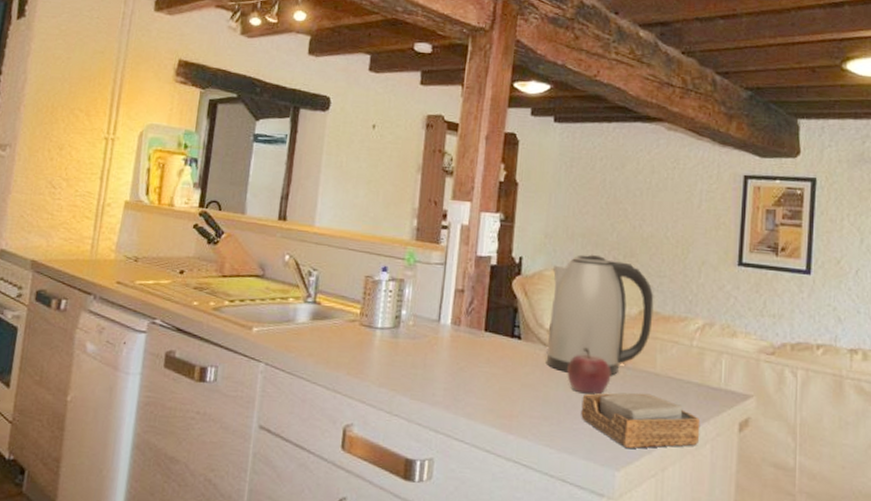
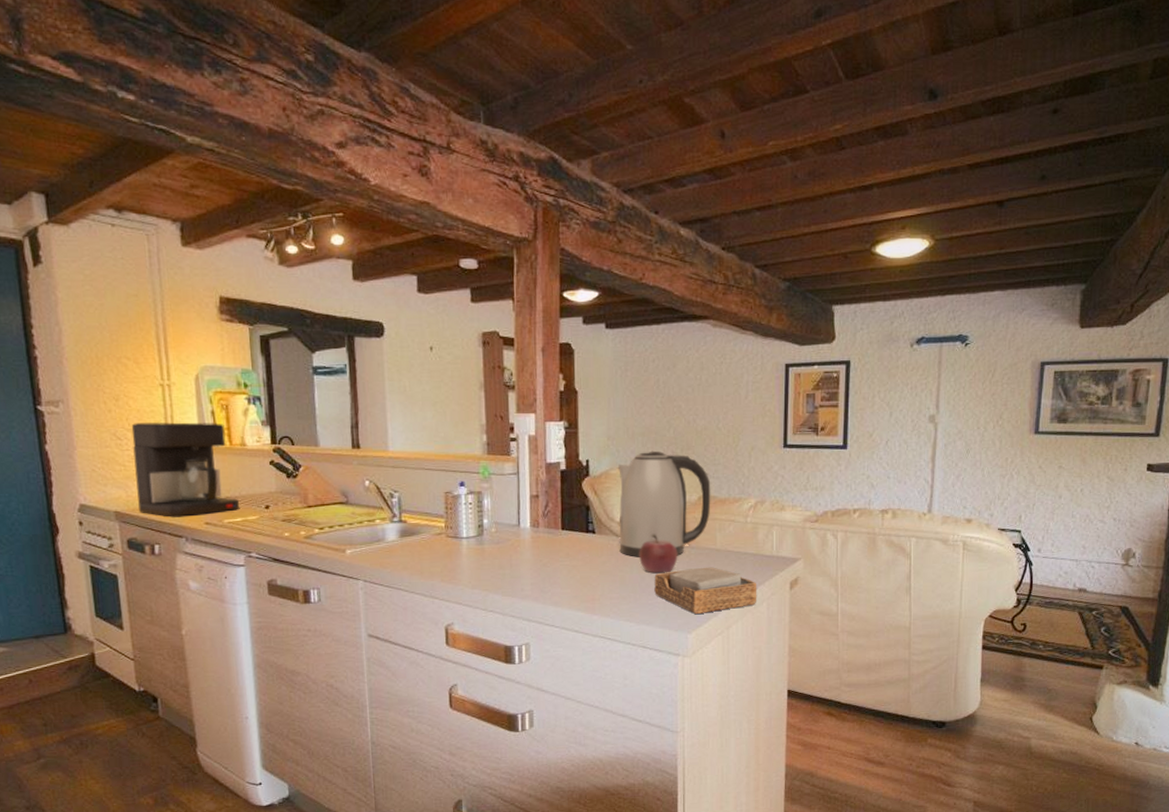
coffee maker: none [55,173,157,273] -> present [131,422,239,517]

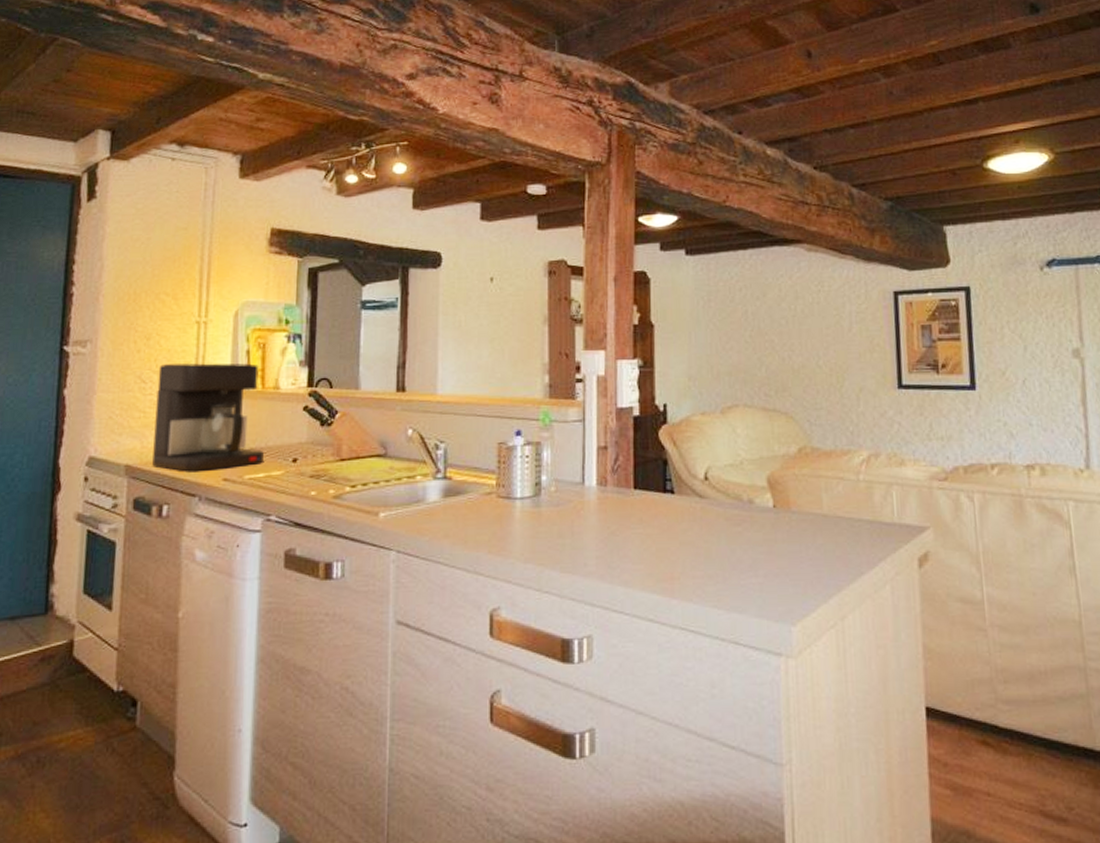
kettle: present [618,450,711,557] -> none [701,392,814,524]
fruit: present [639,534,678,574] -> none [727,494,776,545]
napkin holder: present [654,567,757,614] -> none [747,537,878,599]

